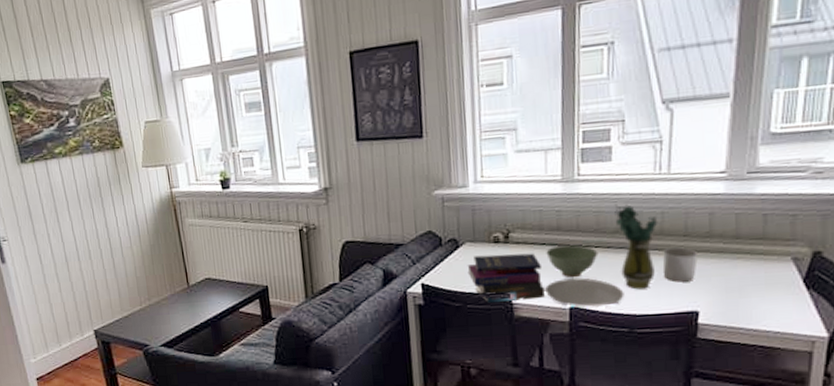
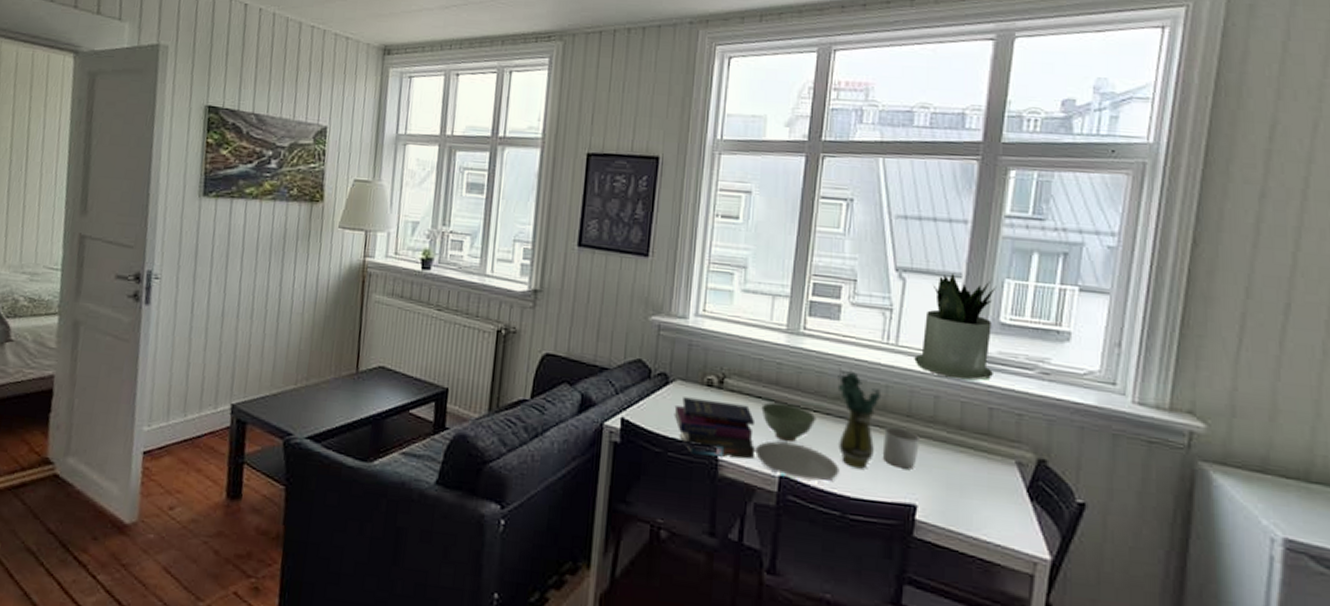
planter: none [687,94,766,194] -> present [914,274,997,382]

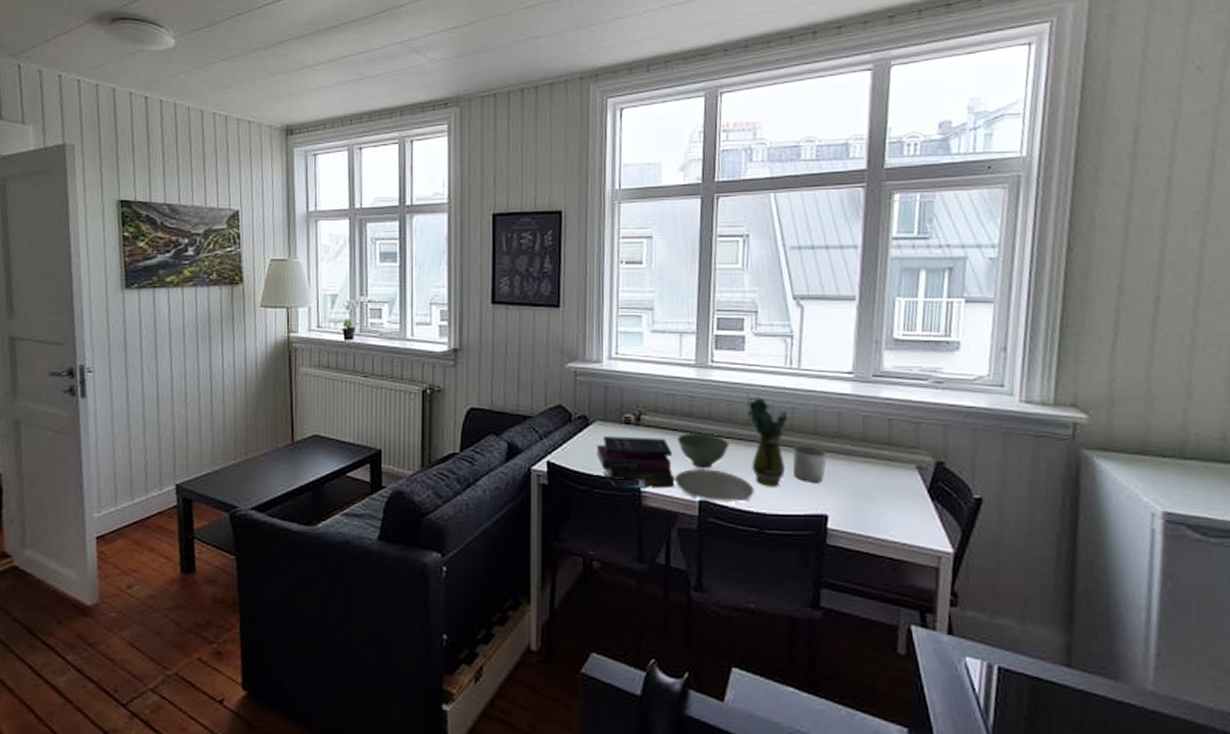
planter: present [914,274,997,382] -> none [816,297,890,395]

